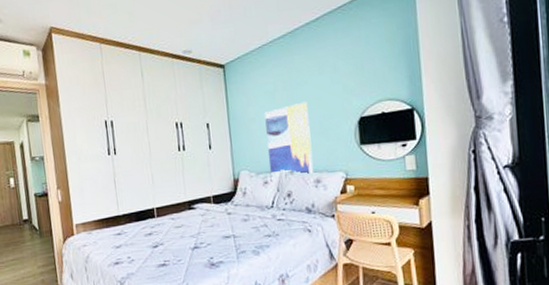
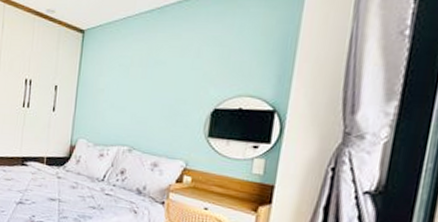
wall art: present [264,101,314,175] -> none [107,81,161,156]

